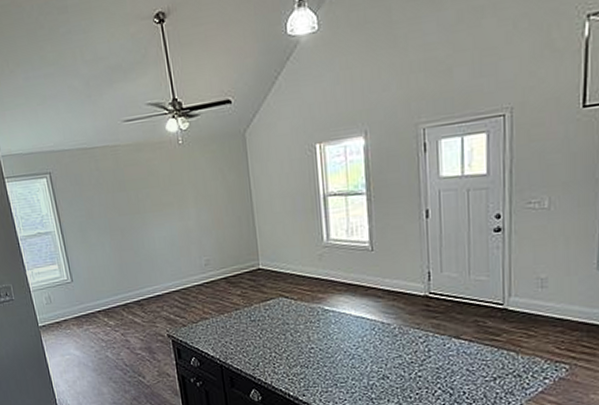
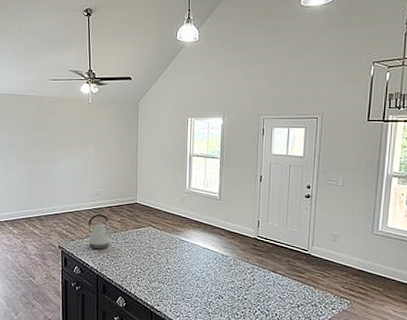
kettle: none [201,289,234,334] -> present [87,214,113,250]

